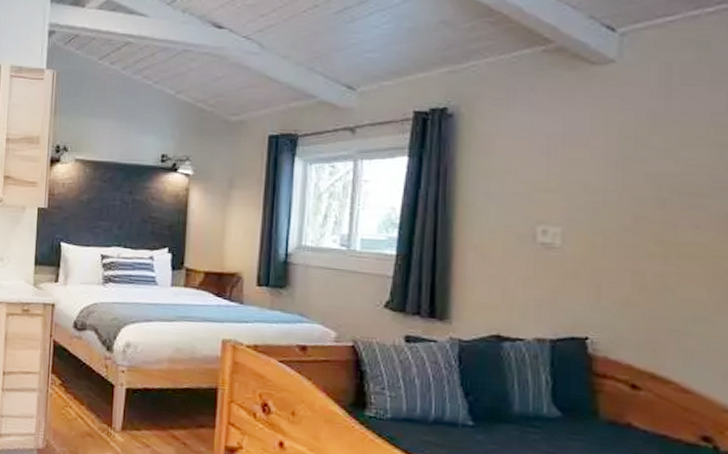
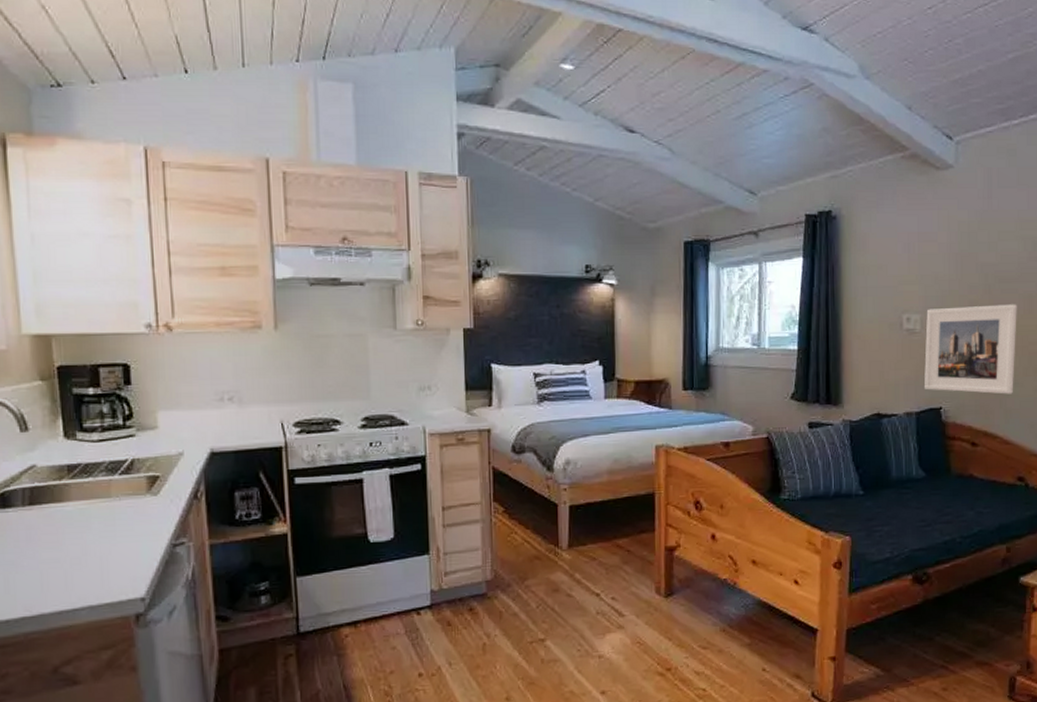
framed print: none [564,221,706,332] -> present [924,304,1017,394]

